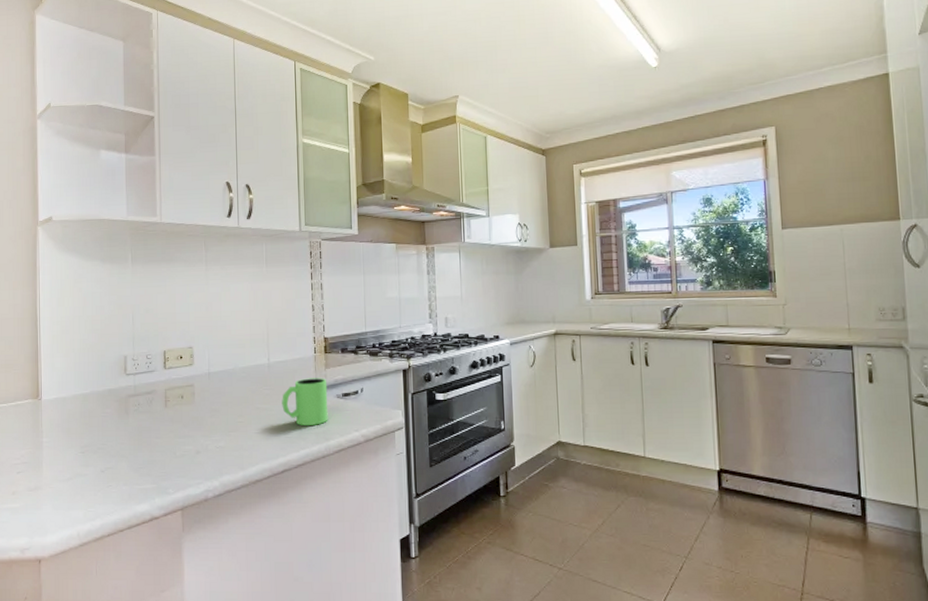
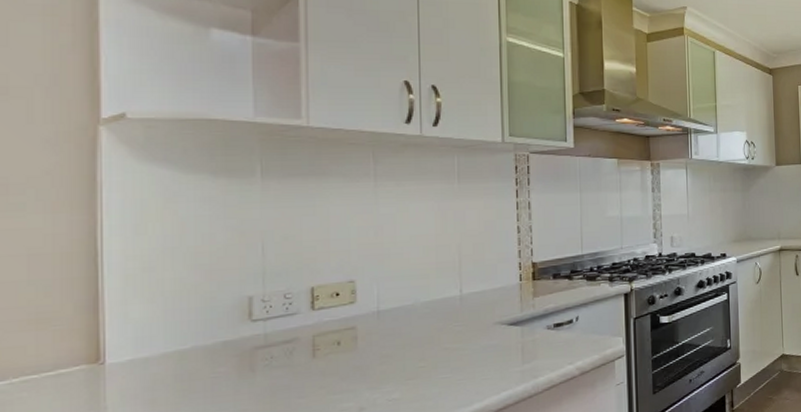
mug: present [282,378,328,425] -> none [478,308,537,364]

